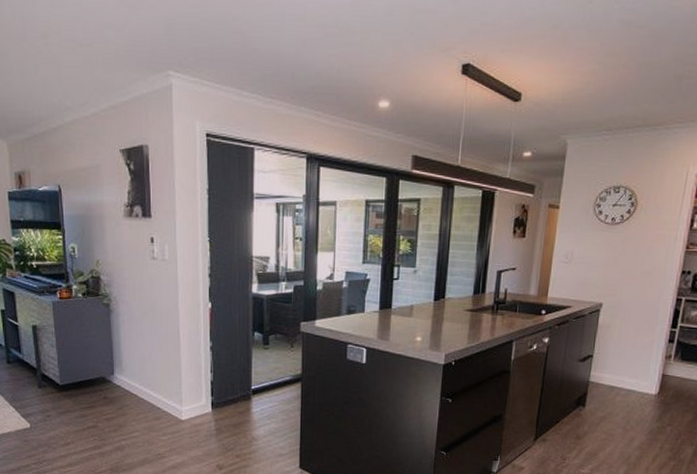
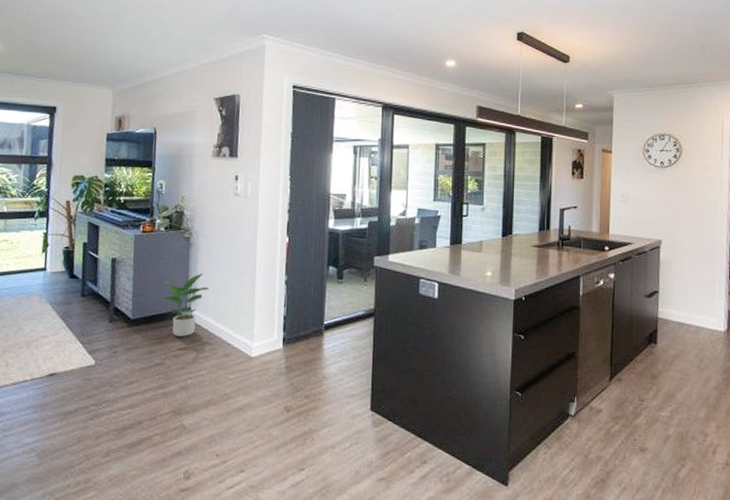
potted plant: none [86,339,134,401] -> present [160,273,210,336]

